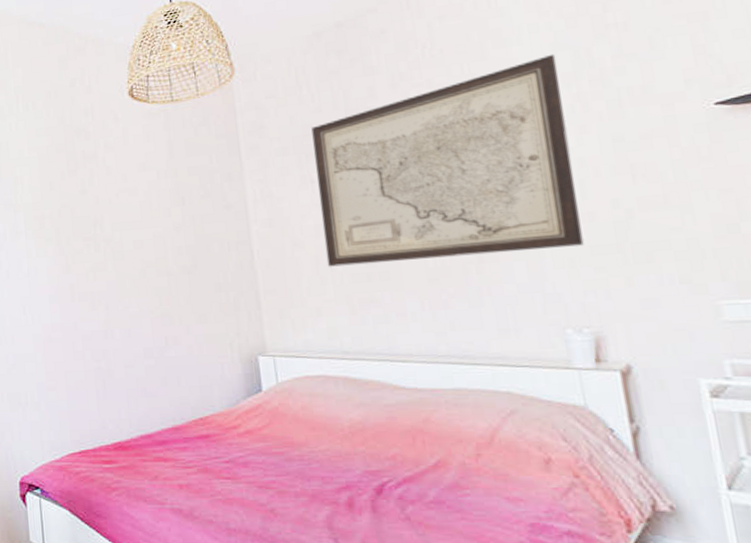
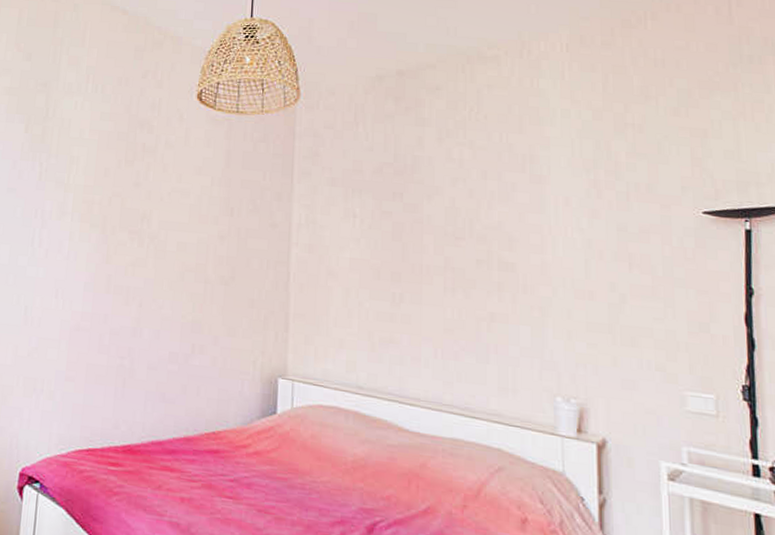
wall art: present [311,53,584,267] -> none [356,140,582,321]

